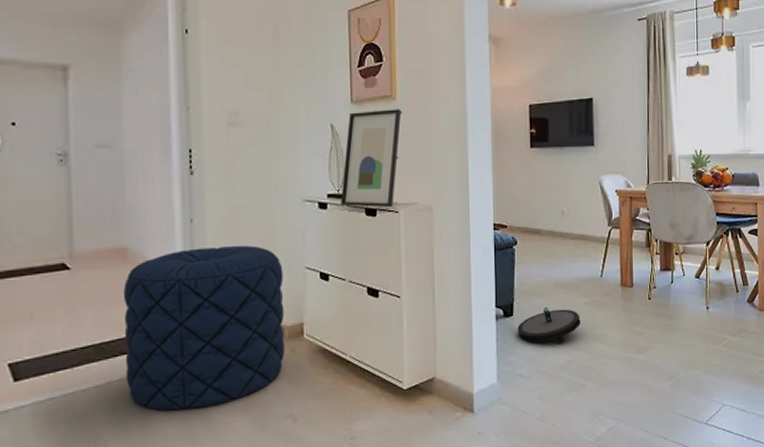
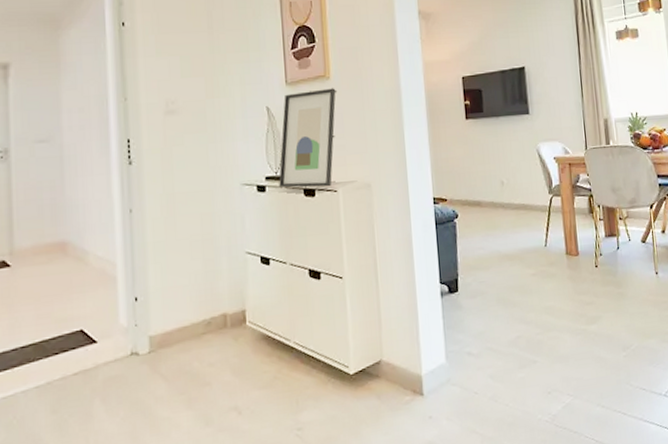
pouf: present [123,245,286,411] -> none [63,233,228,409]
robot vacuum: present [517,308,581,345] -> none [463,281,528,319]

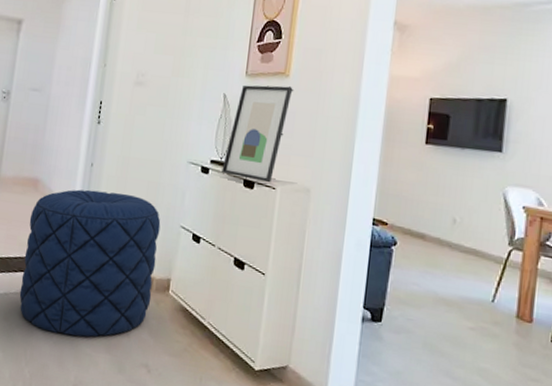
pouf: none [63,233,228,409] -> present [19,189,161,337]

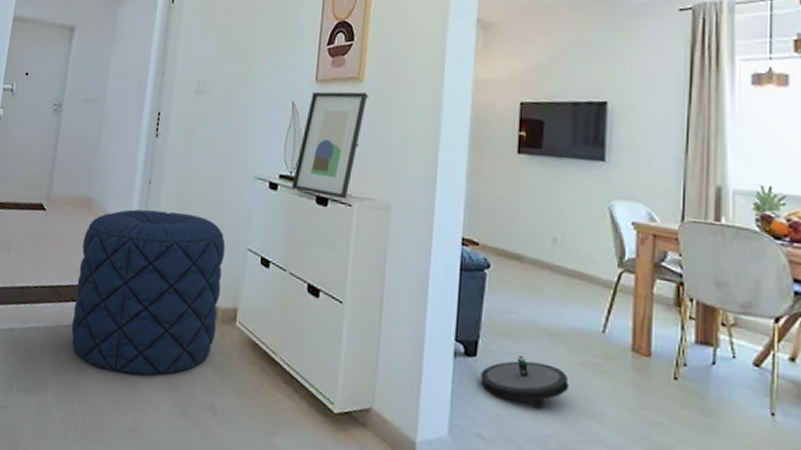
robot vacuum: none [384,321,461,368] -> present [480,356,569,410]

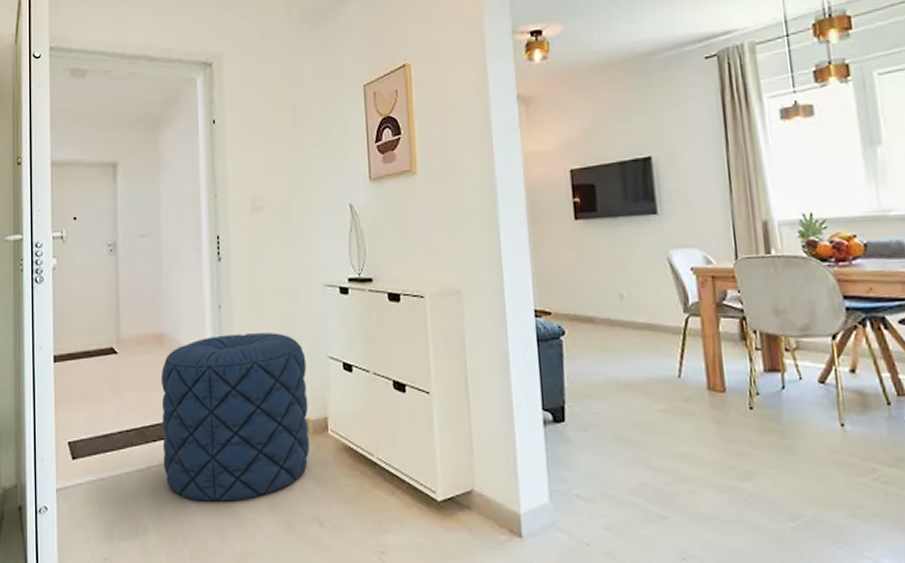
picture frame: present [292,91,369,200] -> none [362,182,425,293]
robot vacuum: present [480,356,569,410] -> none [571,413,655,461]

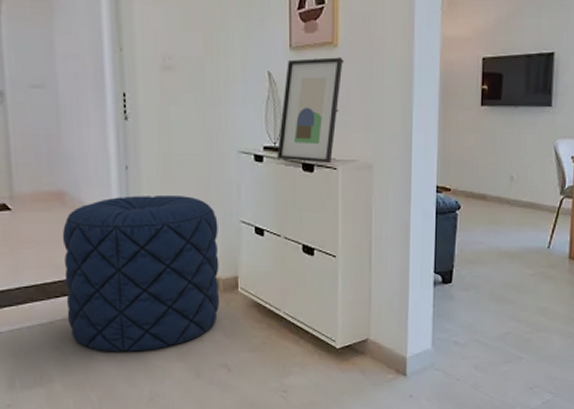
picture frame: none [362,182,425,293] -> present [277,56,345,164]

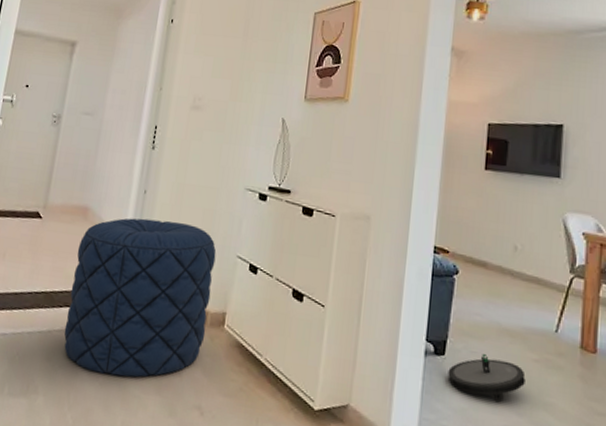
picture frame: present [277,56,345,164] -> none [280,109,354,211]
robot vacuum: none [455,277,523,315] -> present [448,354,526,403]

